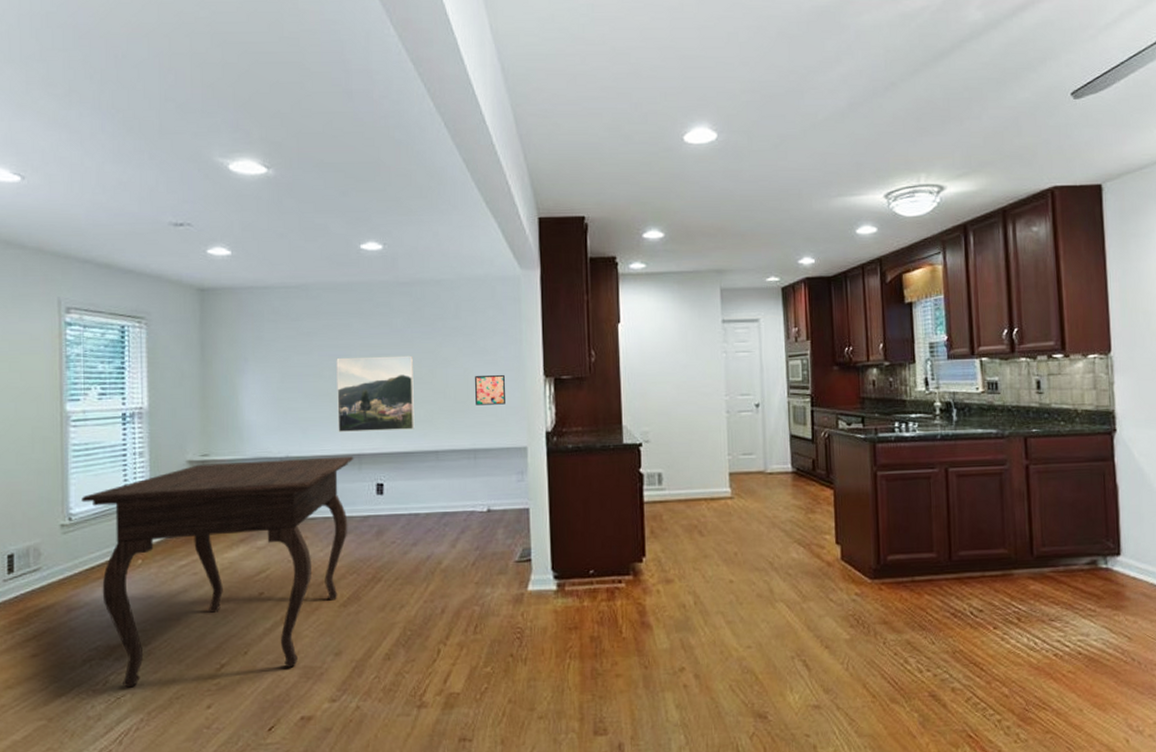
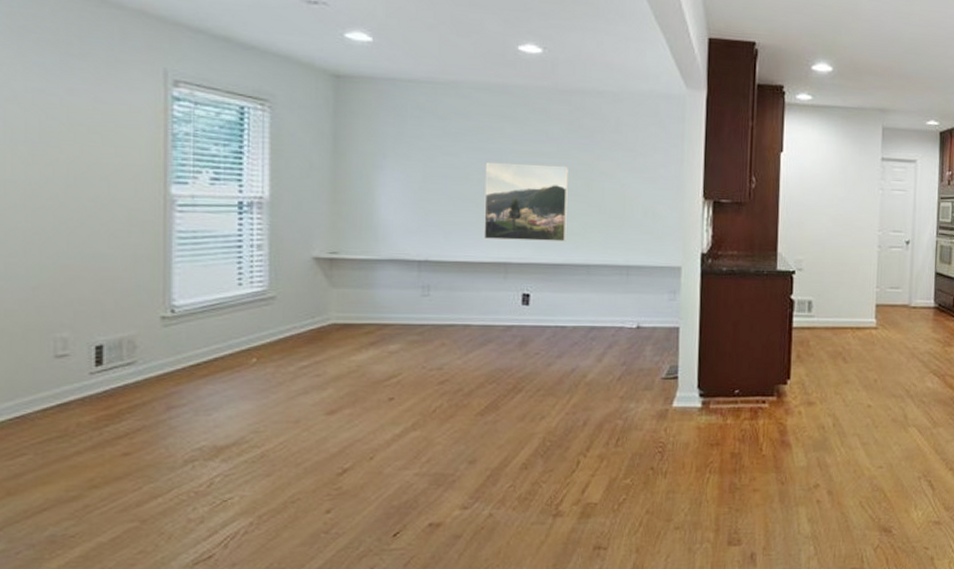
dining table: present [81,456,354,688] -> none [187,262,500,490]
wall art: present [475,375,505,405] -> none [632,193,663,223]

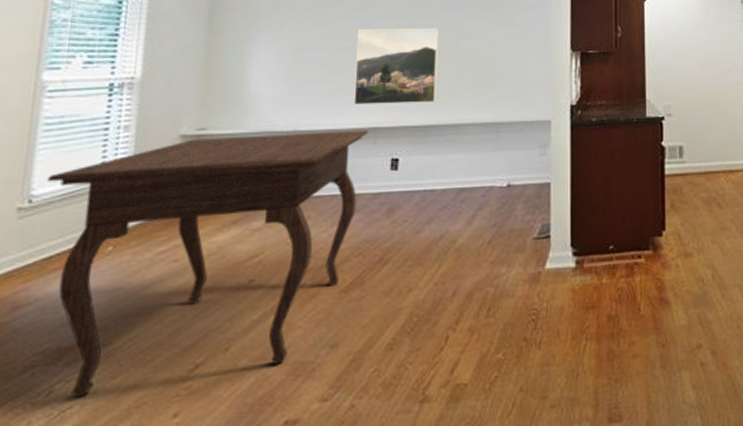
dining table: none [187,262,500,490] -> present [47,130,369,398]

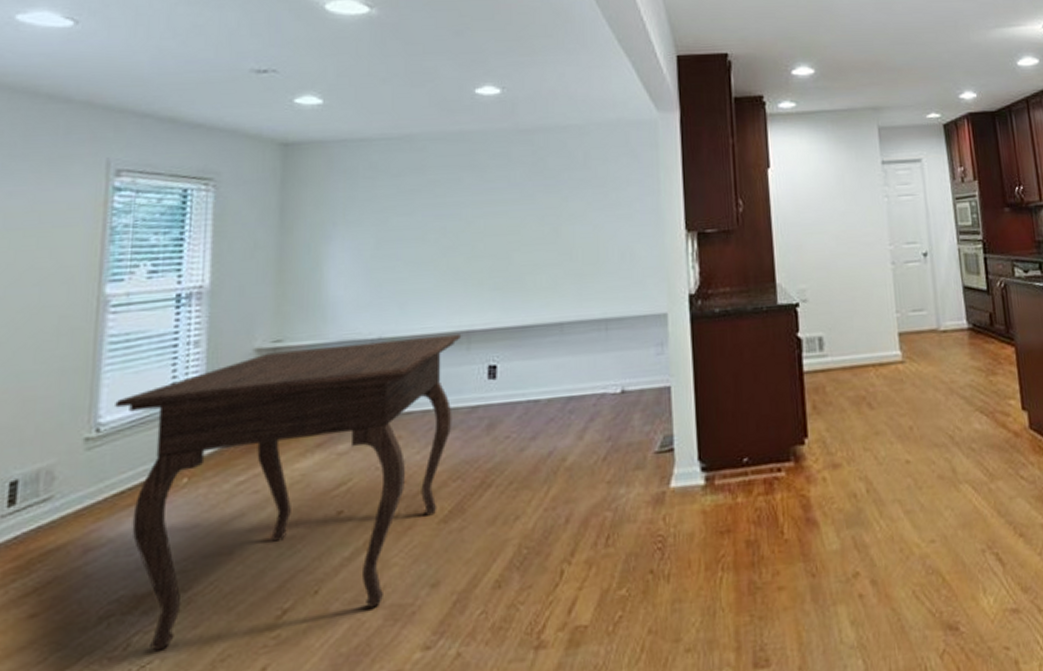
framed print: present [353,27,439,105] -> none [443,212,535,305]

